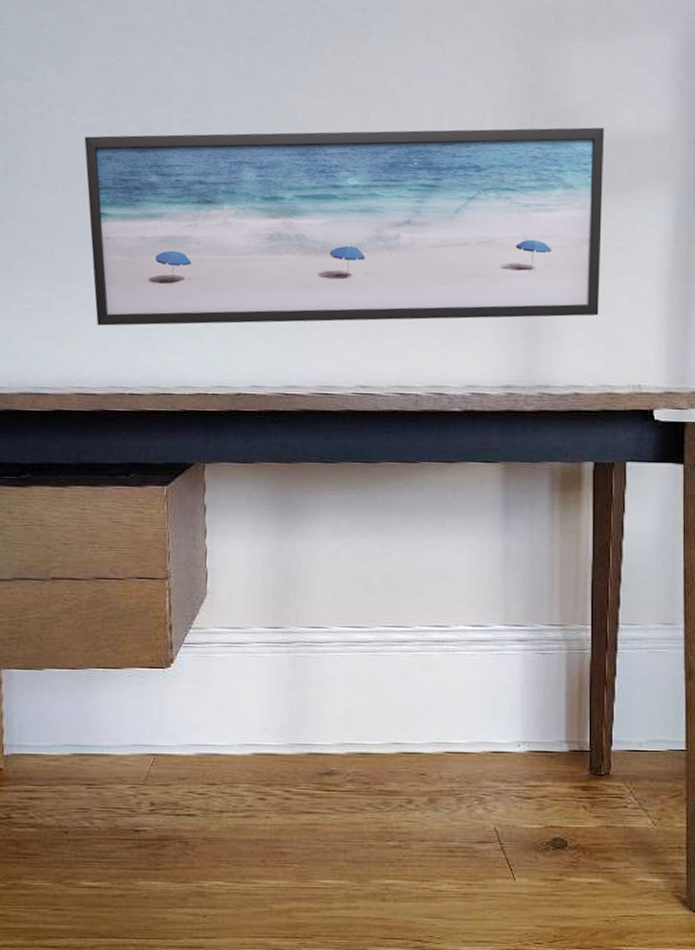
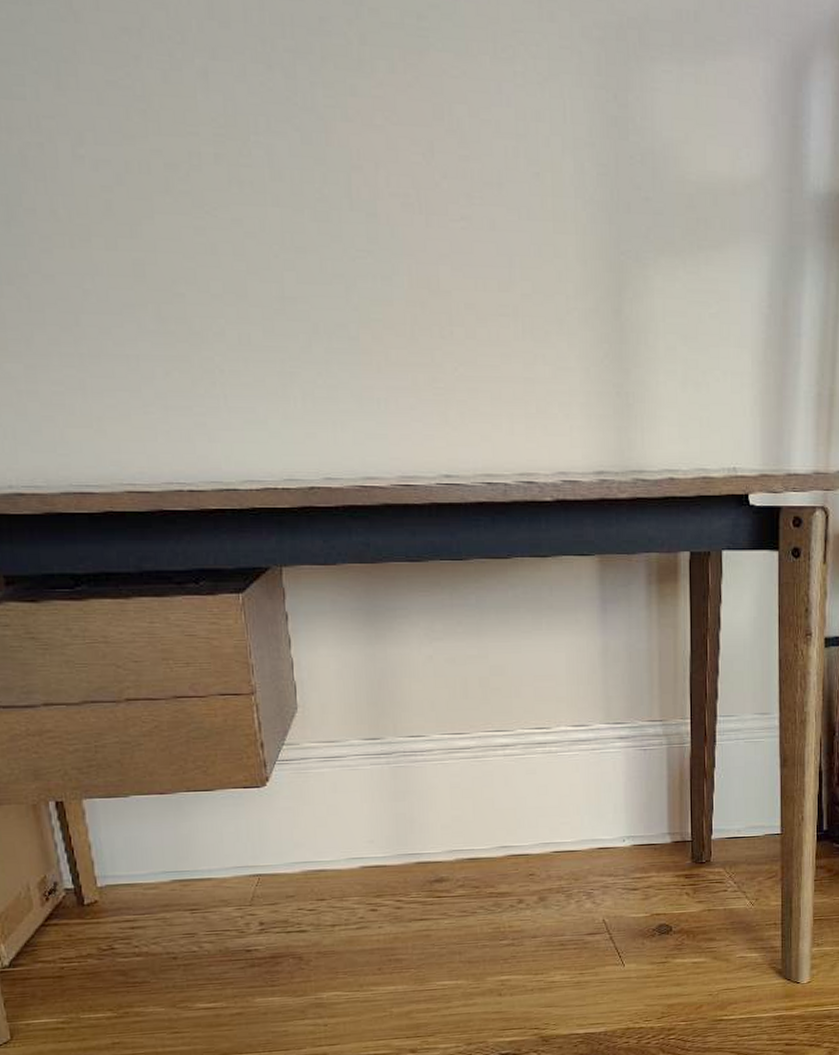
wall art: present [84,127,604,326] -> none [98,171,695,411]

